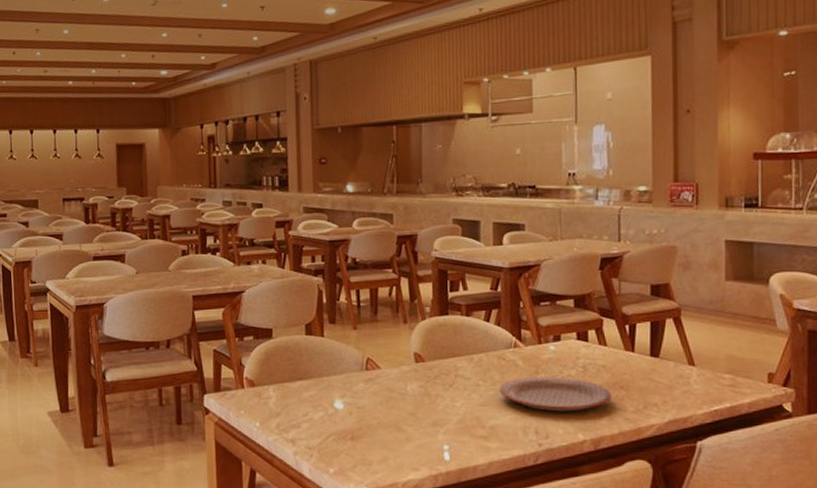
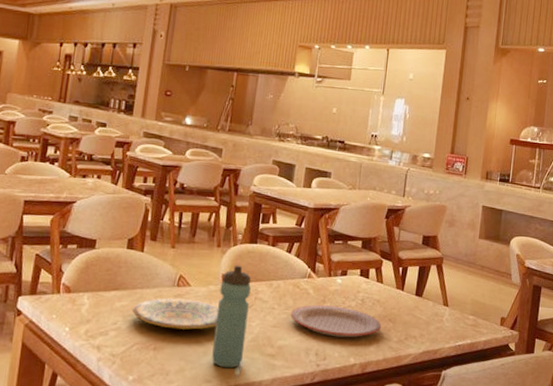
plate: none [322,382,416,416] -> present [132,298,218,330]
water bottle: none [414,341,452,454] -> present [212,265,251,369]

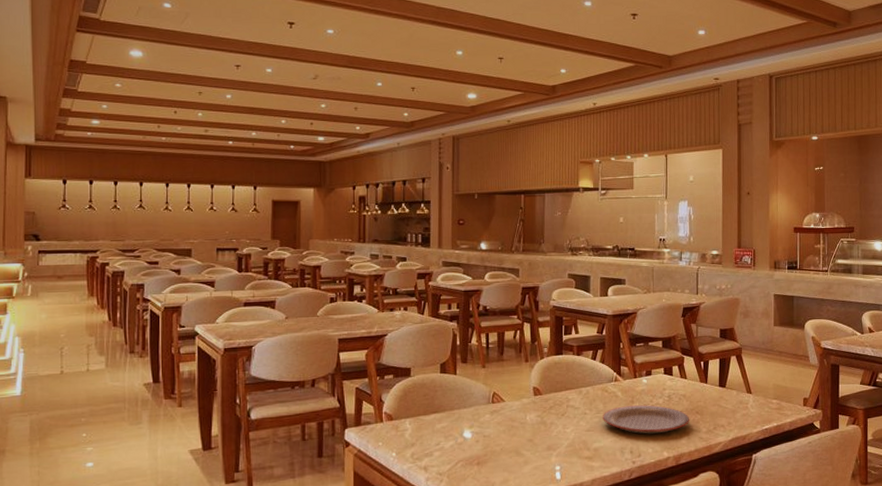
plate: present [132,298,218,330] -> none [453,414,534,443]
water bottle: present [212,265,251,369] -> none [532,377,563,475]

